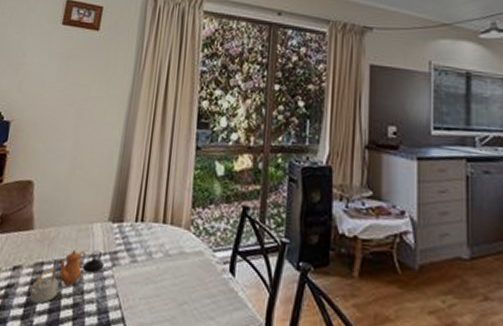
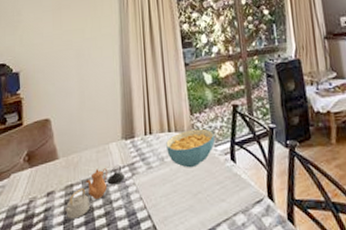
cereal bowl: none [157,225,216,272] -> present [166,128,215,168]

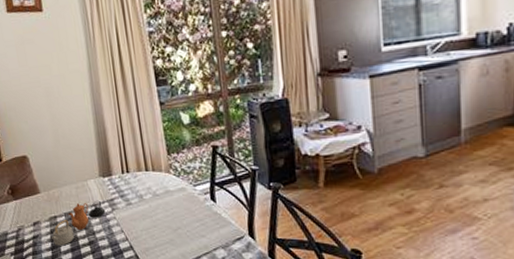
cereal bowl: present [166,128,215,168] -> none [144,168,194,206]

